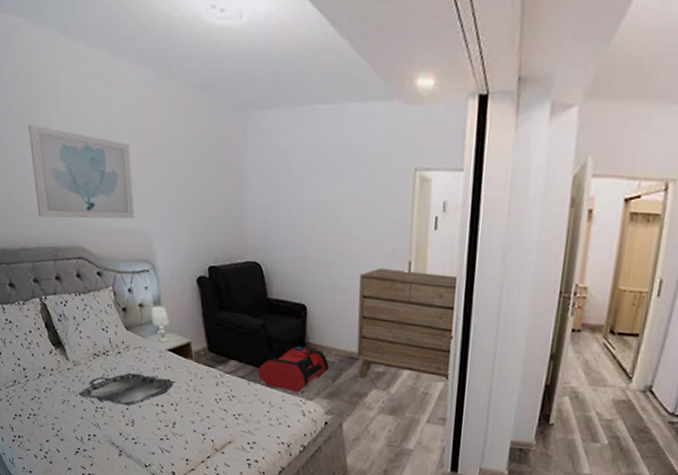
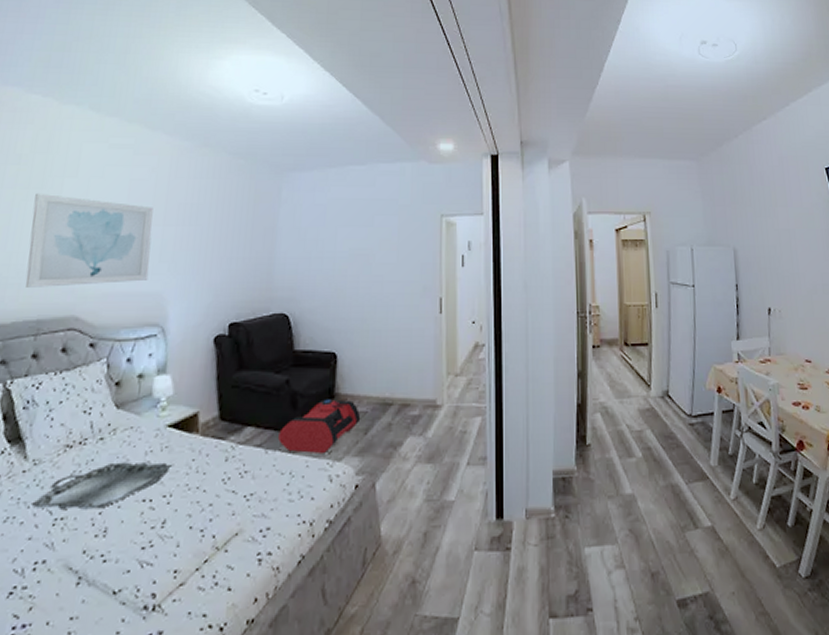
dresser: present [356,268,457,381] -> none [390,307,486,427]

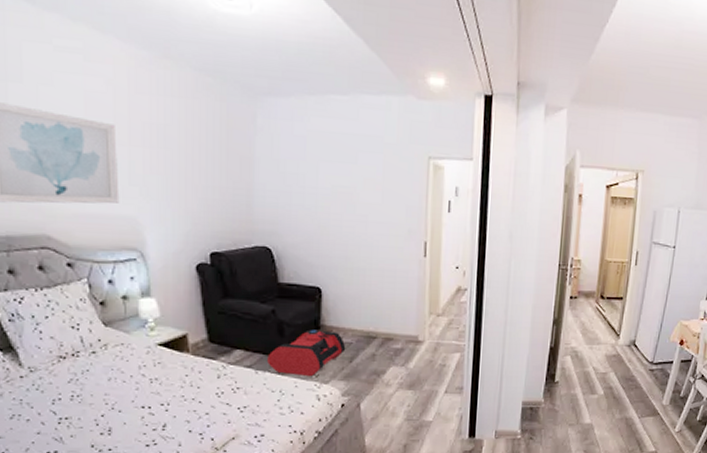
serving tray: present [30,461,173,510] -> none [33,373,168,412]

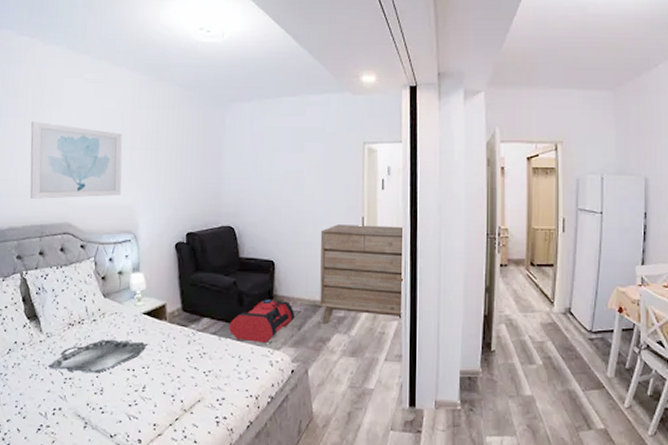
serving tray: none [33,373,168,412] -> present [47,339,149,374]
dresser: none [374,249,469,357] -> present [320,225,403,325]

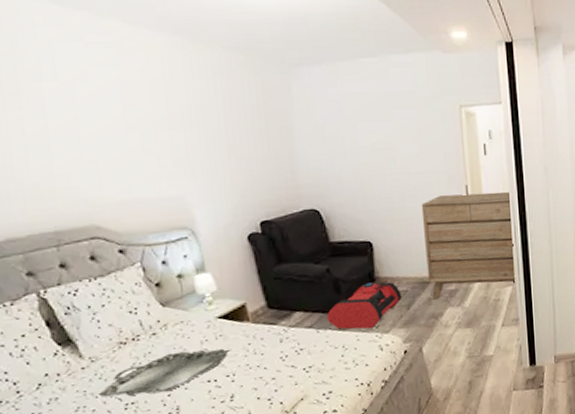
wall art: present [30,121,122,199] -> none [13,100,166,200]

